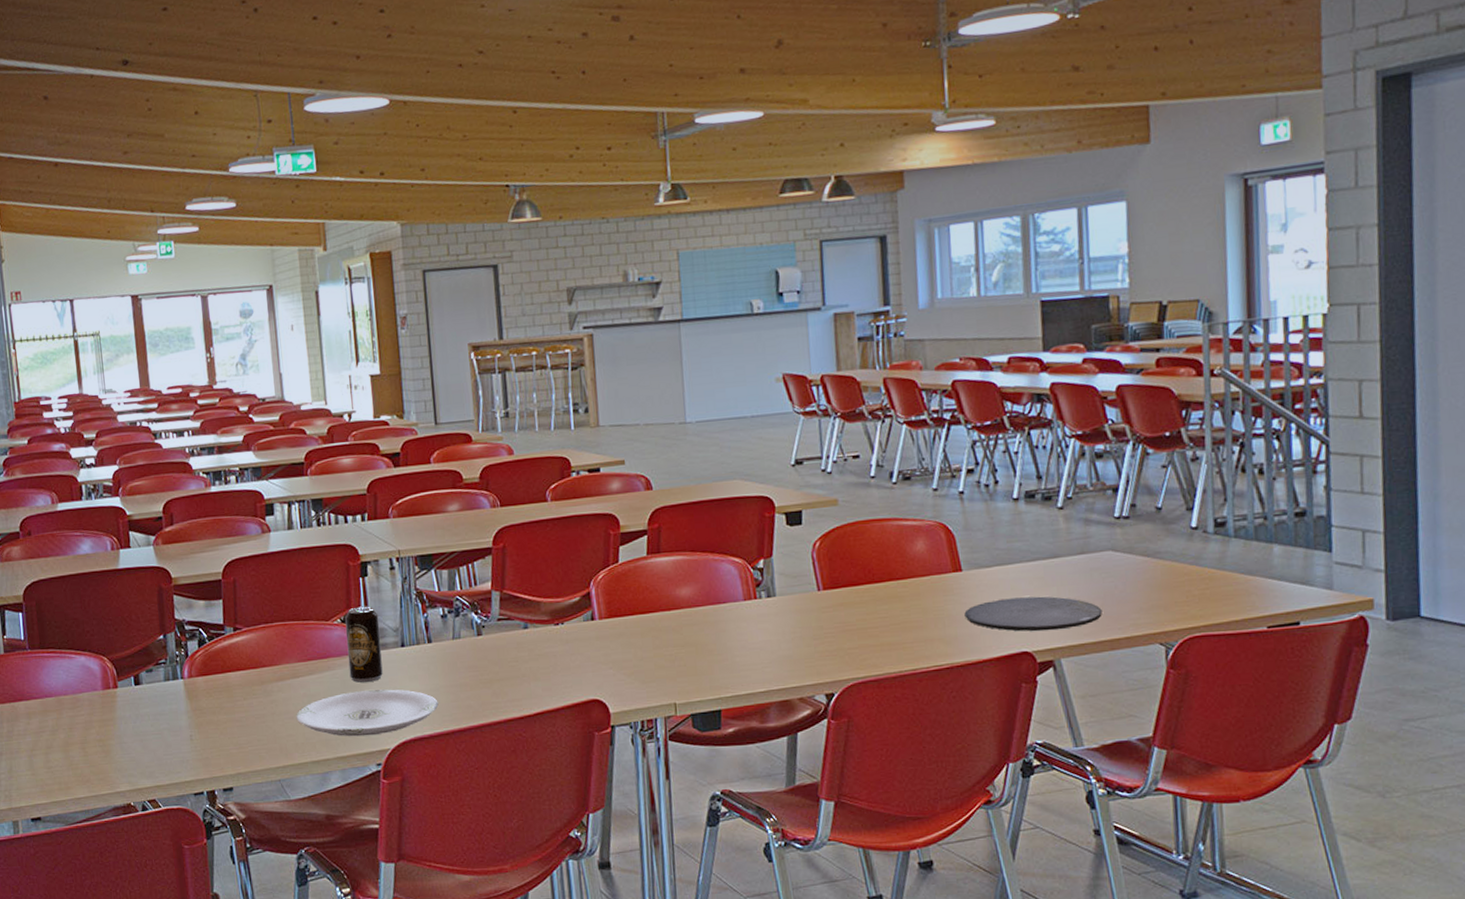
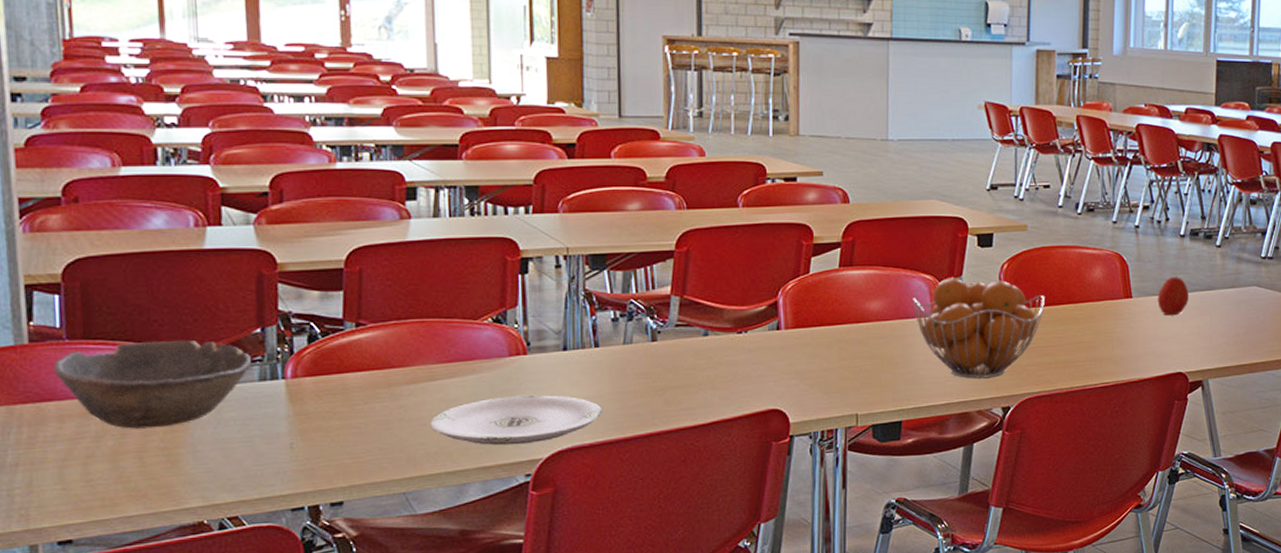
bowl: none [21,647,158,724] -> present [53,340,251,429]
beverage can: present [345,606,383,683] -> none [497,305,540,387]
fruit basket: none [723,559,864,665] -> present [912,278,1045,379]
plate: present [964,596,1102,632] -> none [1131,323,1245,355]
apple: none [991,544,1029,589] -> present [1157,275,1189,316]

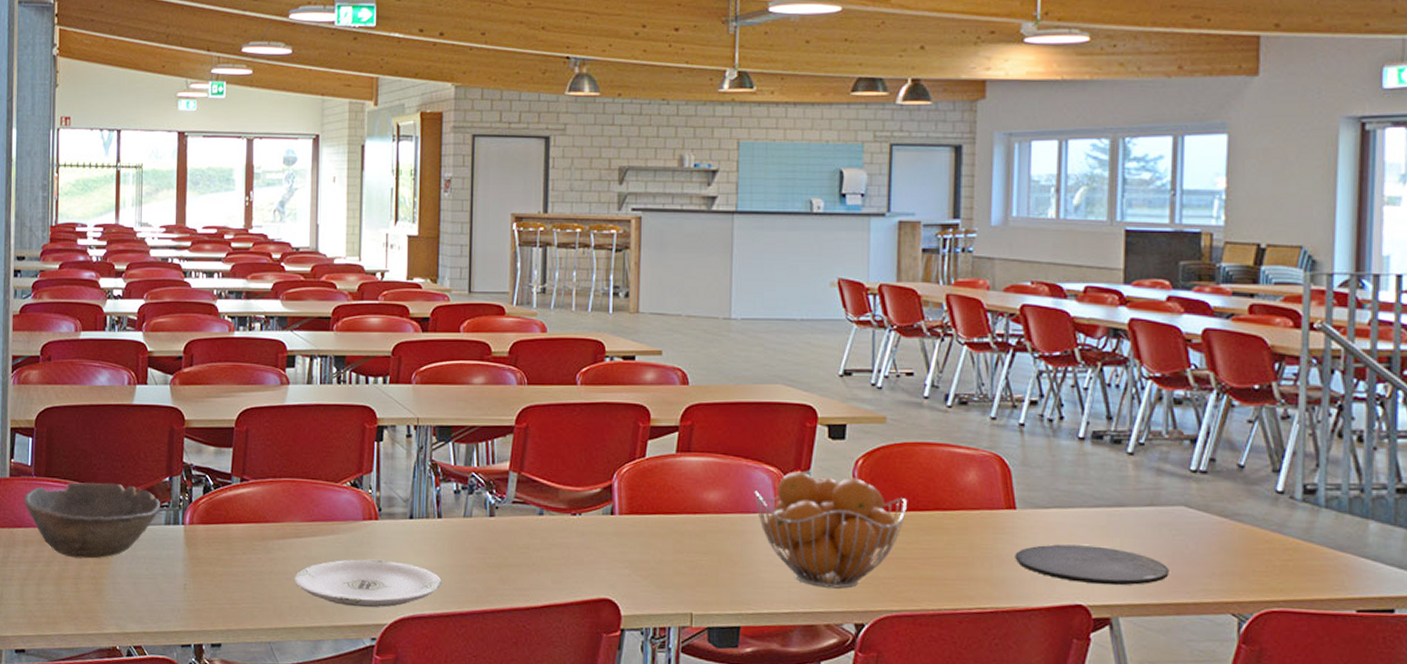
plate: none [1131,323,1245,355] -> present [1015,544,1169,586]
apple: present [1157,275,1189,316] -> none [1049,486,1091,535]

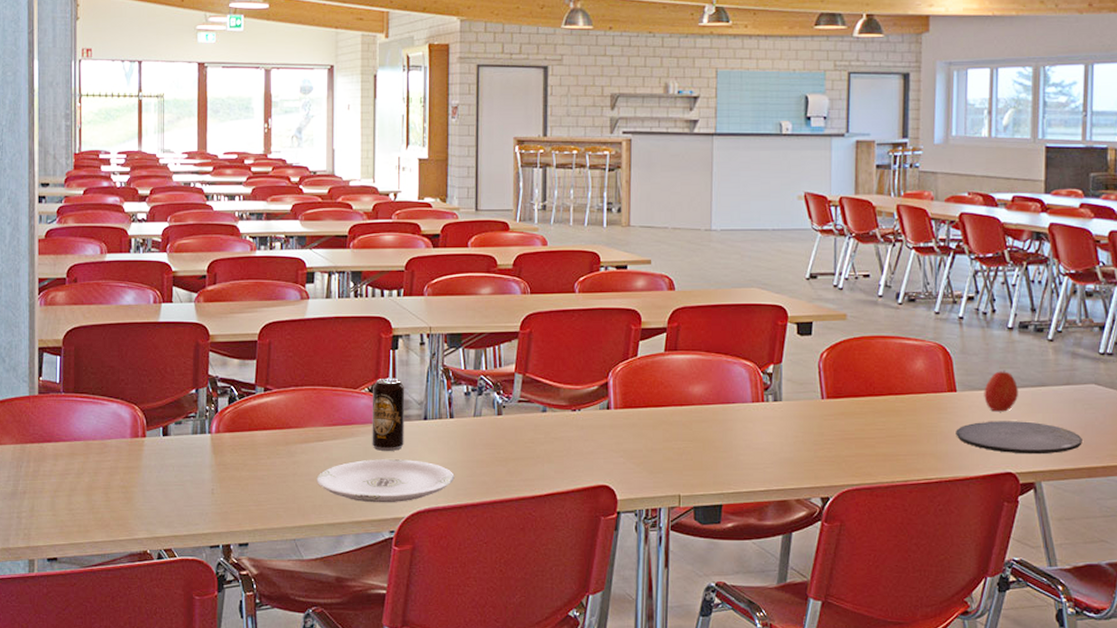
bowl: present [24,482,160,559] -> none [53,396,187,469]
beverage can: none [353,471,390,551] -> present [372,378,405,451]
fruit basket: present [754,471,907,589] -> none [733,365,865,467]
apple: none [1049,486,1091,535] -> present [984,370,1018,412]

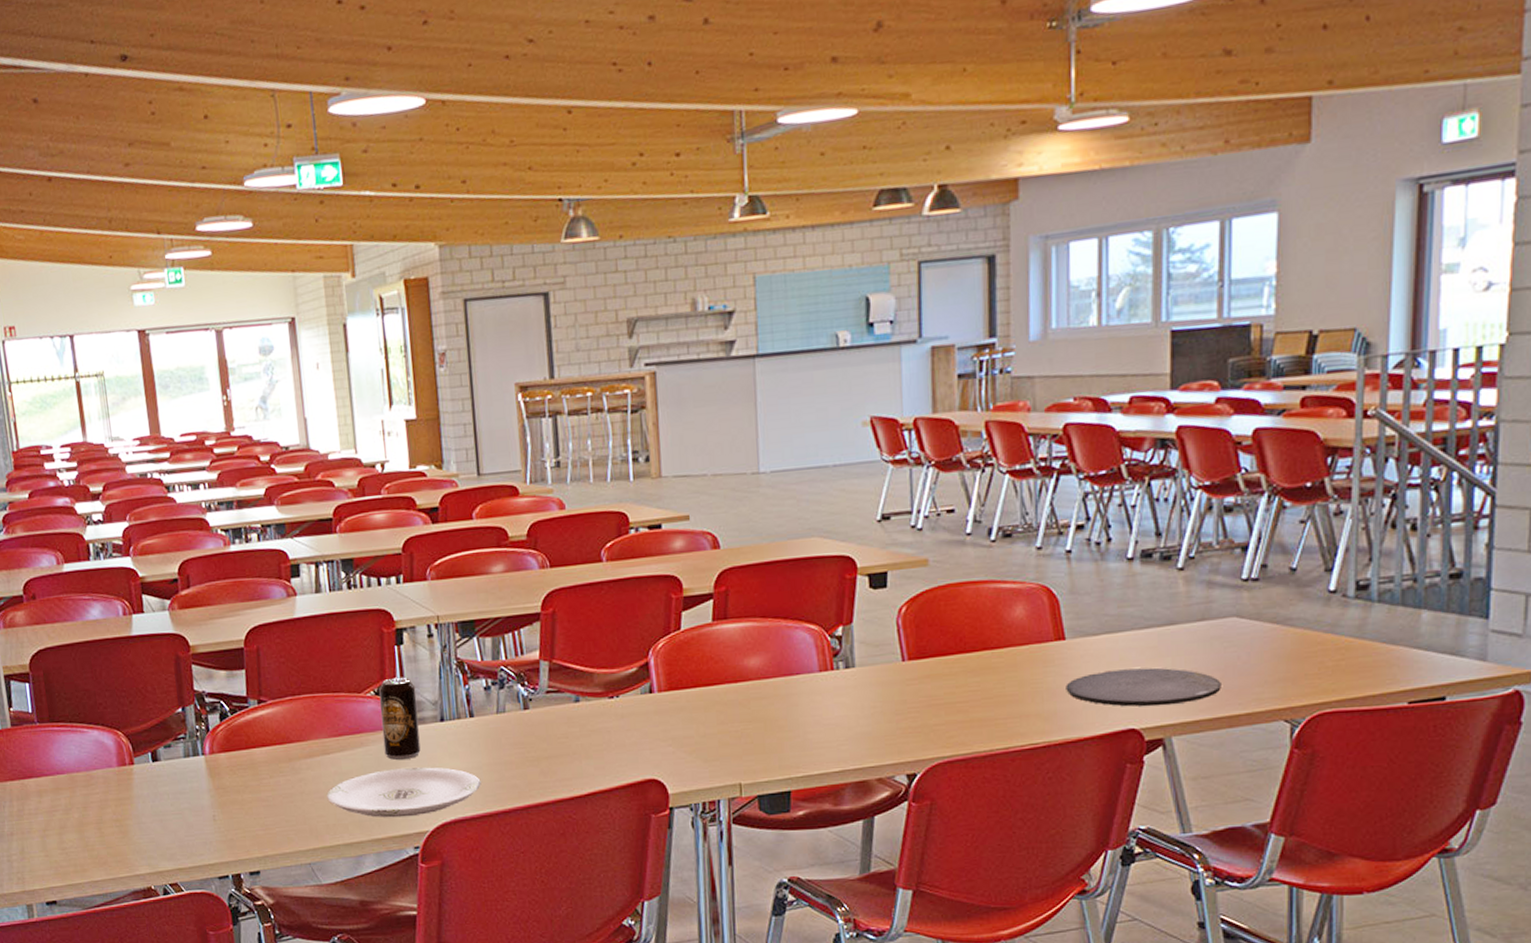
apple: present [984,370,1018,412] -> none [1099,609,1141,660]

